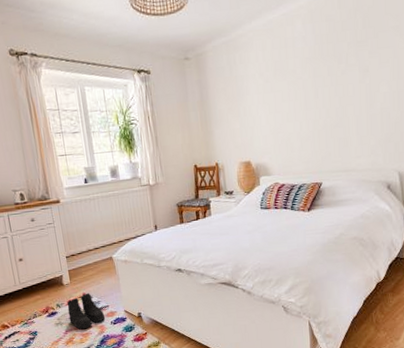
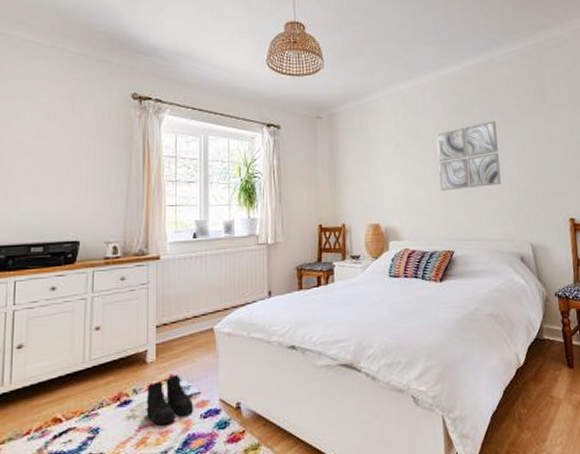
wall art: none [307,46,373,126] -> present [437,121,502,191]

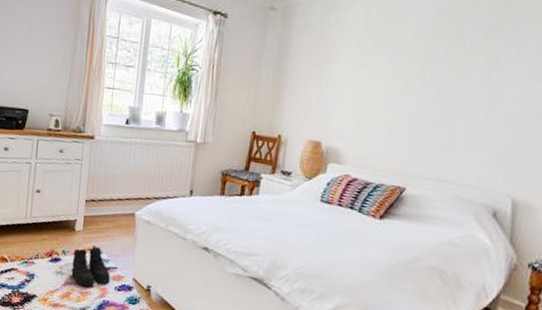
wall art: present [437,121,502,191] -> none [405,33,506,119]

